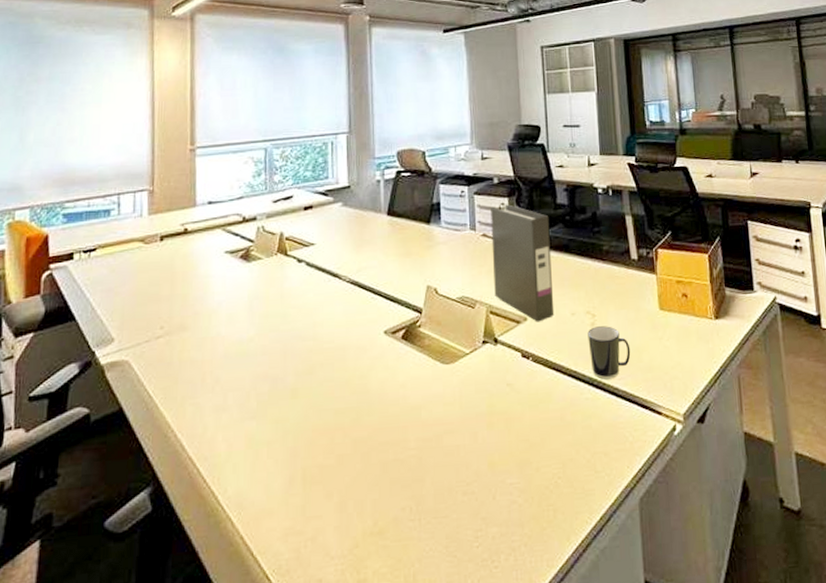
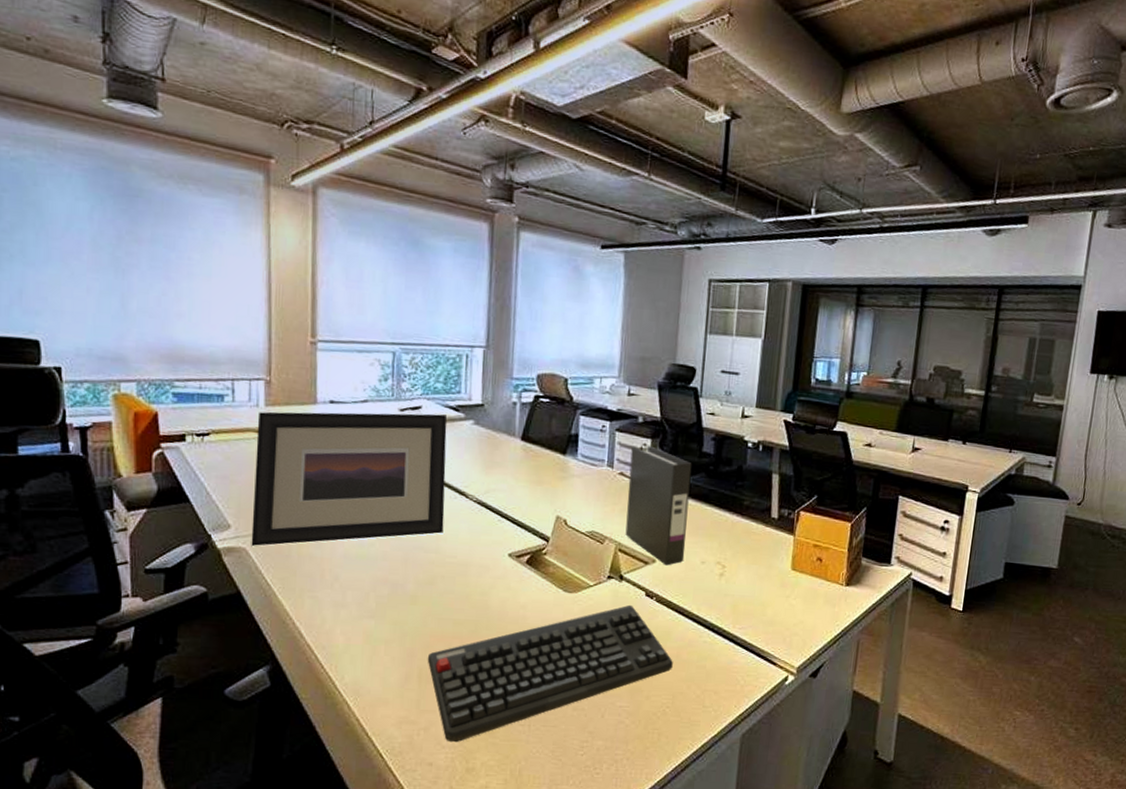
picture frame: none [134,201,320,357] -> present [251,411,447,546]
computer keyboard: none [310,368,558,552] -> present [427,604,673,743]
mug: present [587,326,631,380] -> none [714,577,756,627]

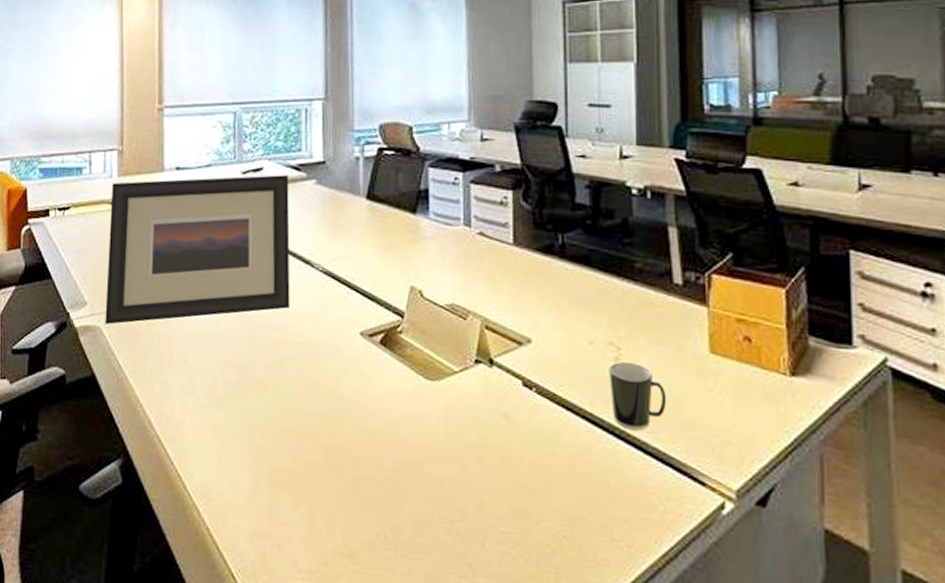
computer keyboard: present [427,604,673,743] -> none [278,397,566,567]
binder: present [625,445,692,566] -> none [490,198,567,347]
mug: none [714,577,756,627] -> present [609,362,667,431]

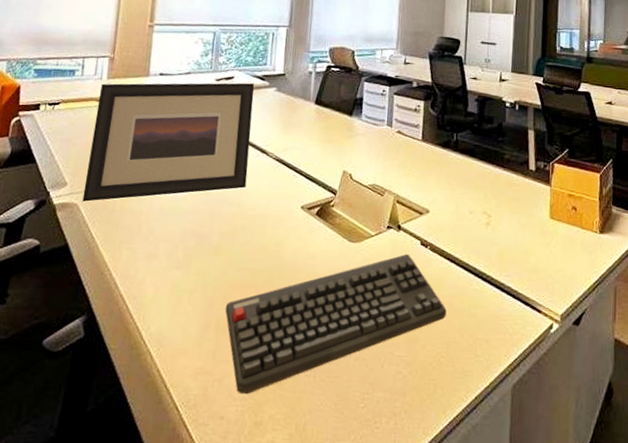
computer keyboard: none [278,397,566,567] -> present [225,253,447,395]
mug: present [609,362,667,431] -> none [481,226,520,275]

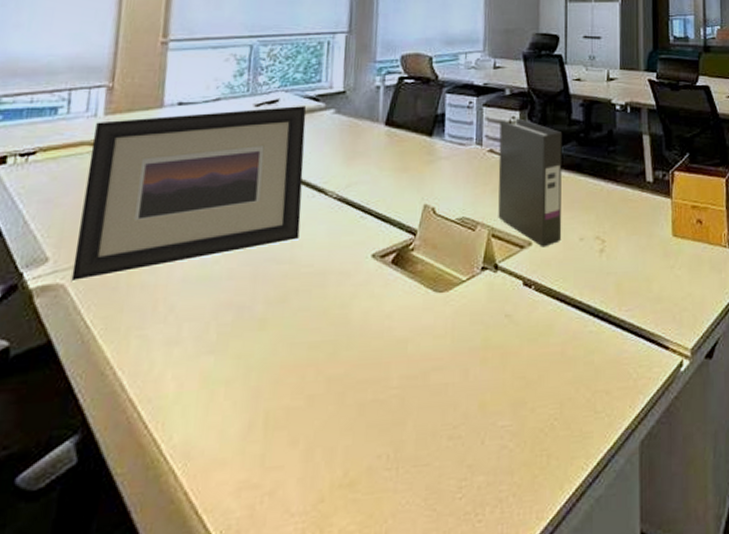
computer keyboard: present [225,253,447,395] -> none [275,298,558,507]
binder: none [402,107,459,216] -> present [498,118,562,247]

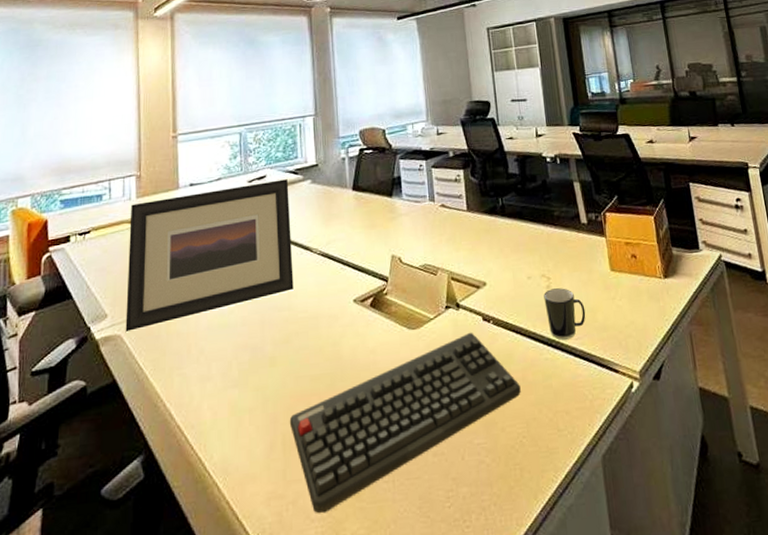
computer keyboard: none [275,298,558,507] -> present [289,332,521,514]
binder: present [498,118,562,247] -> none [447,176,512,287]
mug: none [595,252,640,311] -> present [544,288,586,340]

